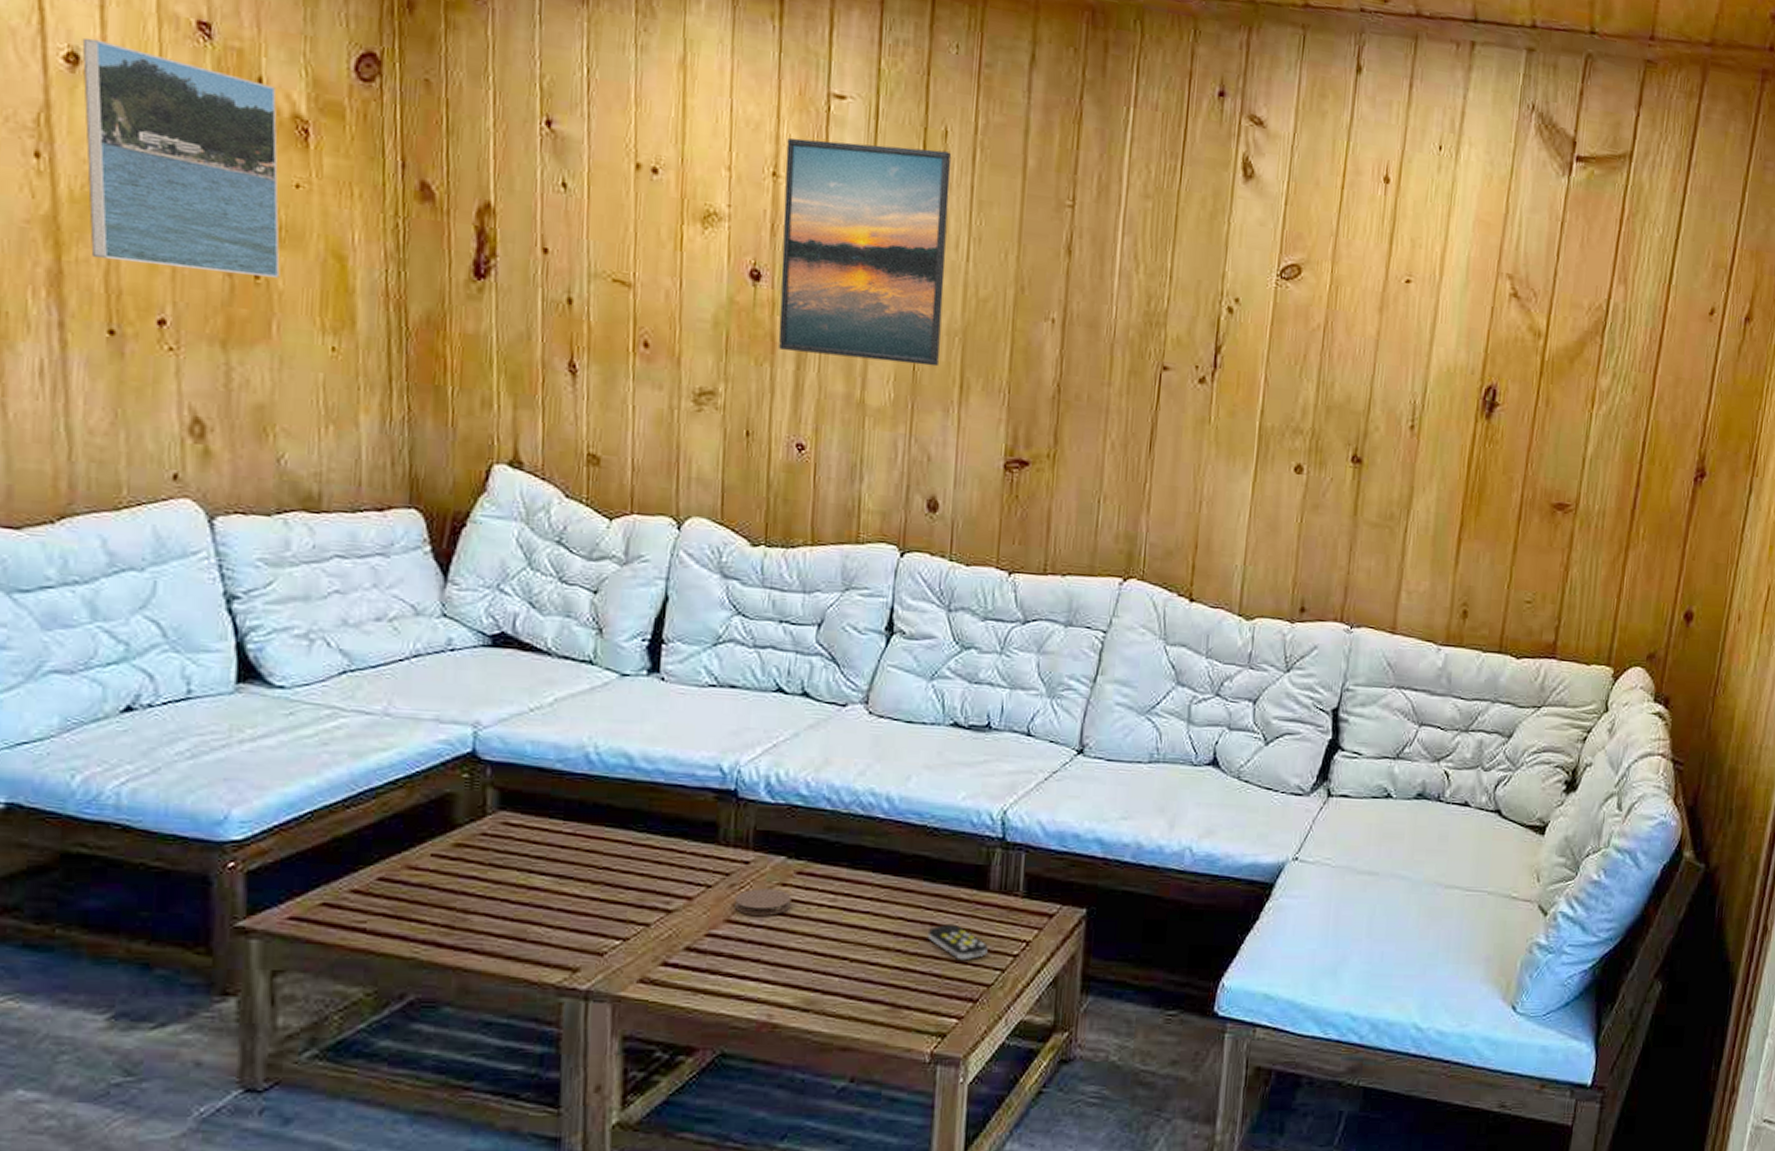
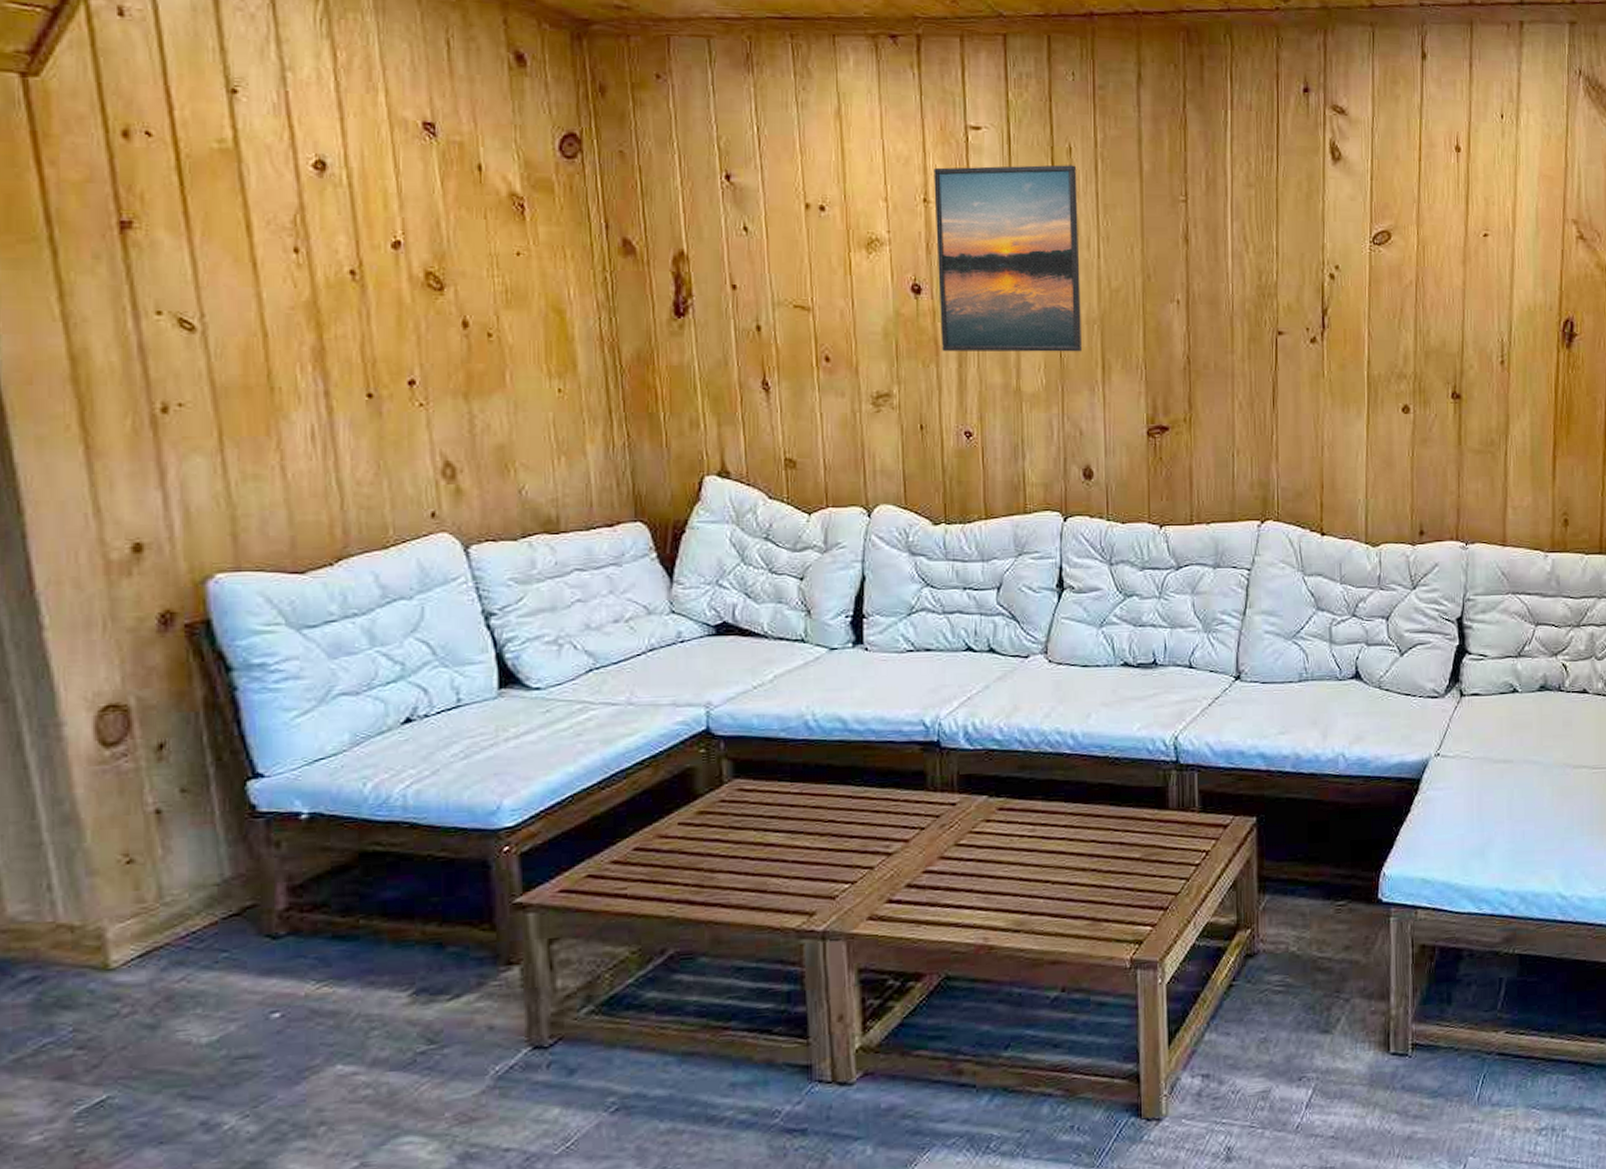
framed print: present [82,38,280,278] -> none [327,146,509,335]
coaster: present [734,888,792,916] -> none [945,825,996,851]
remote control: present [927,923,988,961] -> none [1118,841,1172,874]

